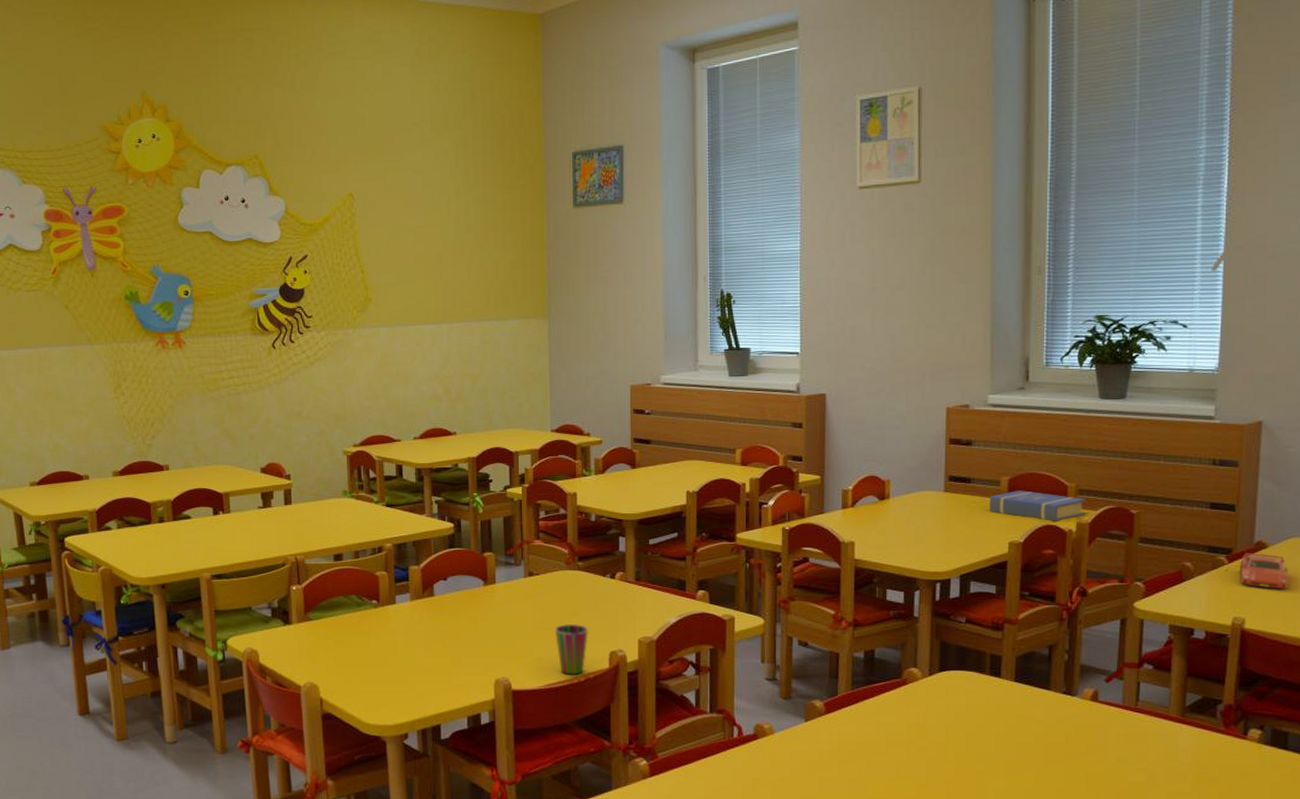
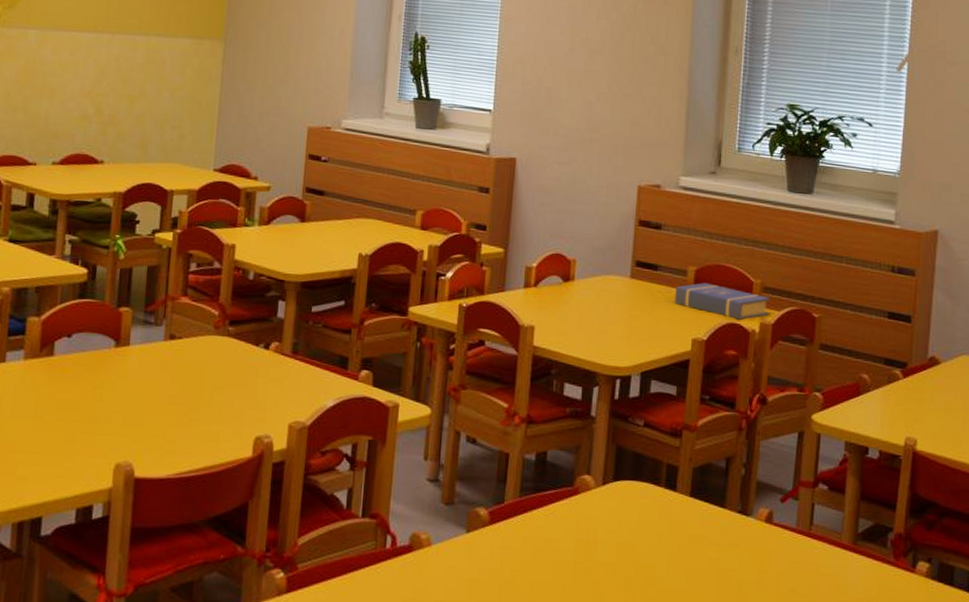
cup: present [554,623,589,676] -> none [192,400,233,464]
toy car: present [1239,553,1289,588] -> none [913,369,959,409]

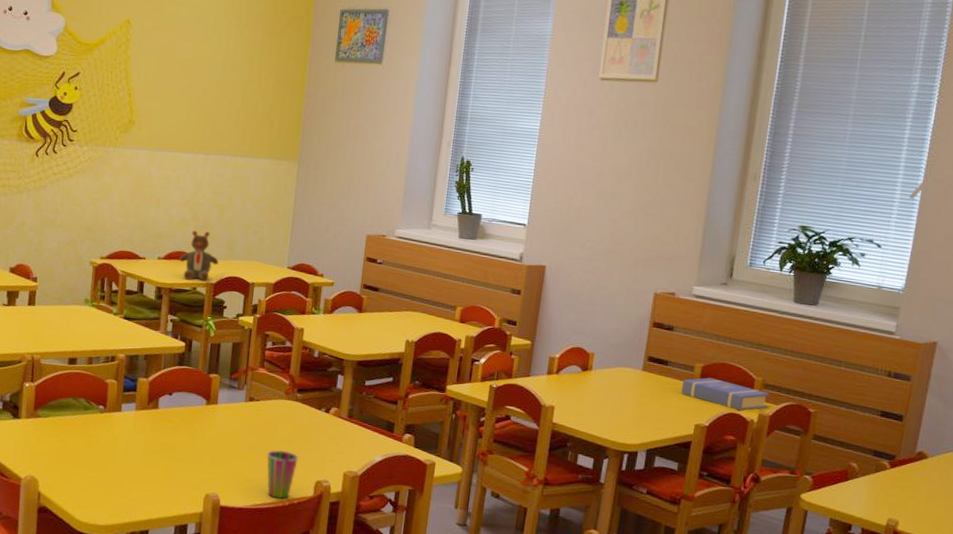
teddy bear: none [79,127,129,190] -> present [179,230,219,281]
cup: none [192,400,233,464] -> present [267,450,299,499]

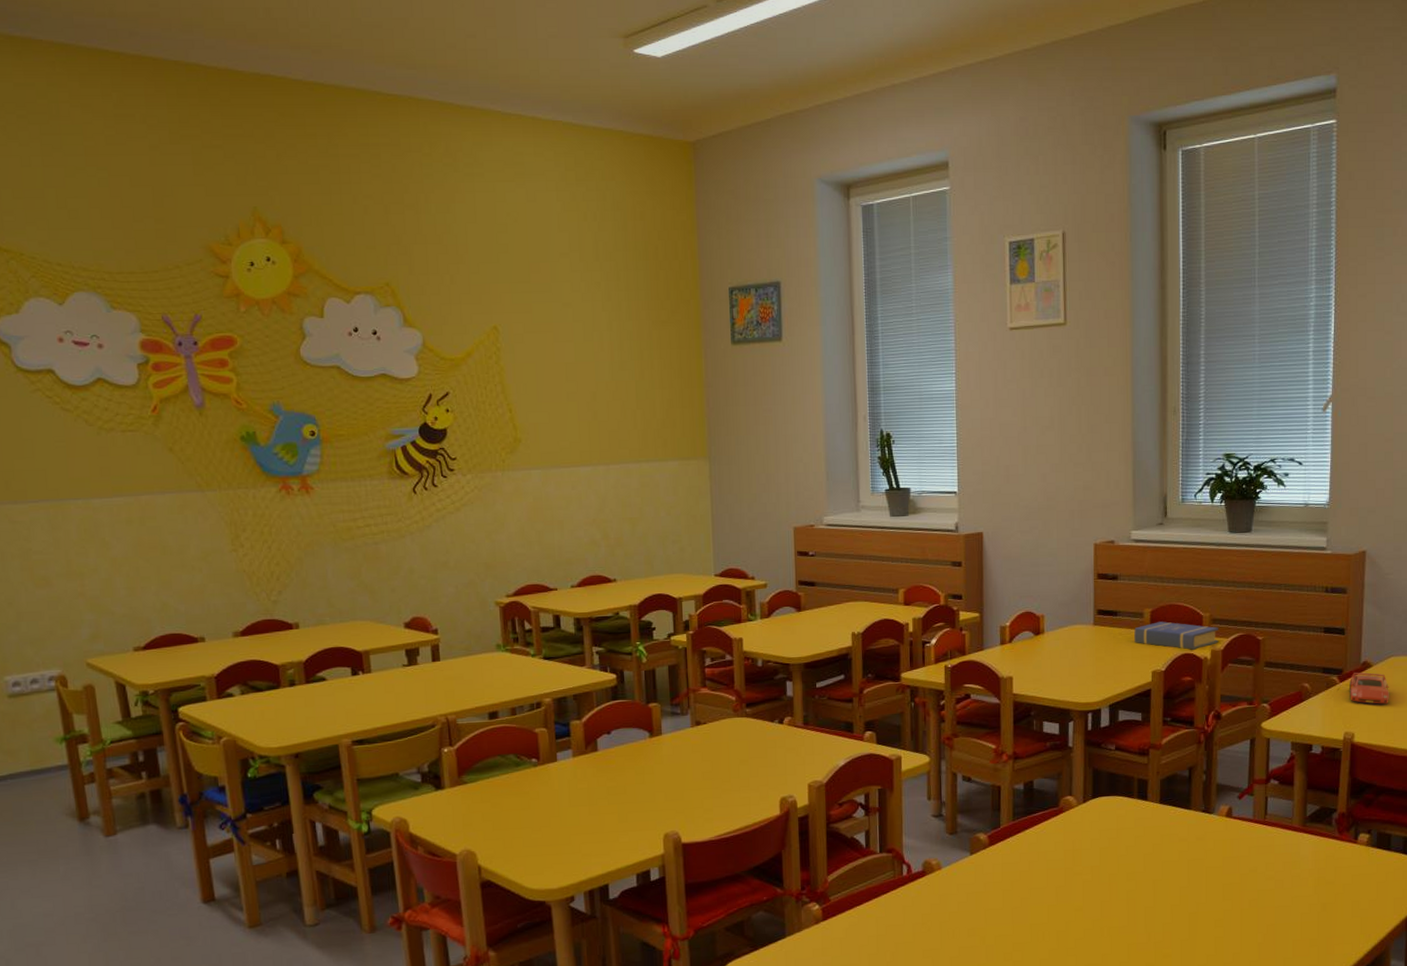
teddy bear: present [179,230,219,281] -> none [595,549,639,605]
cup: present [267,450,299,499] -> none [723,771,759,825]
toy car: none [898,461,943,498] -> present [1348,672,1389,704]

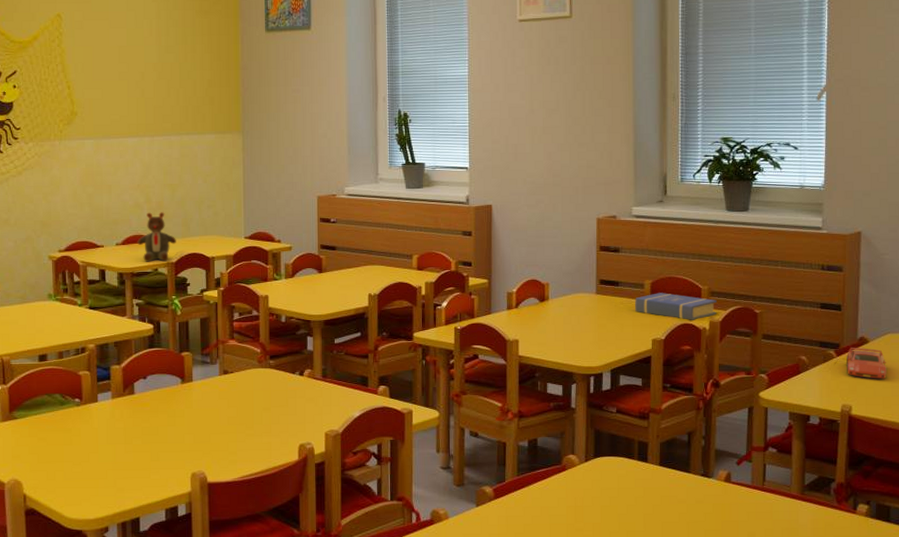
teddy bear: none [595,549,639,605] -> present [137,212,176,262]

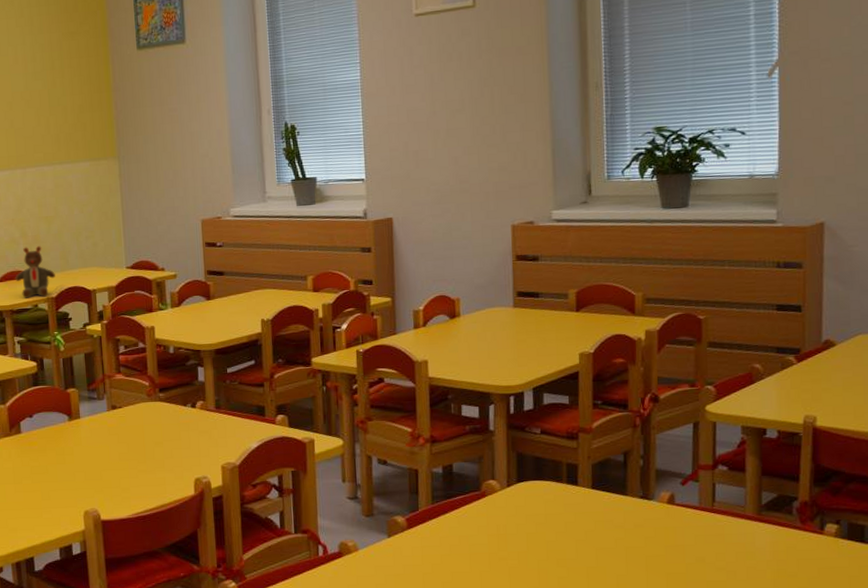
book: present [635,293,717,320] -> none [558,302,654,331]
toy car: present [846,348,887,379] -> none [808,351,858,385]

